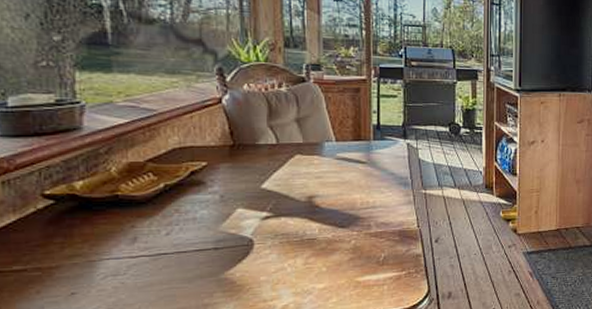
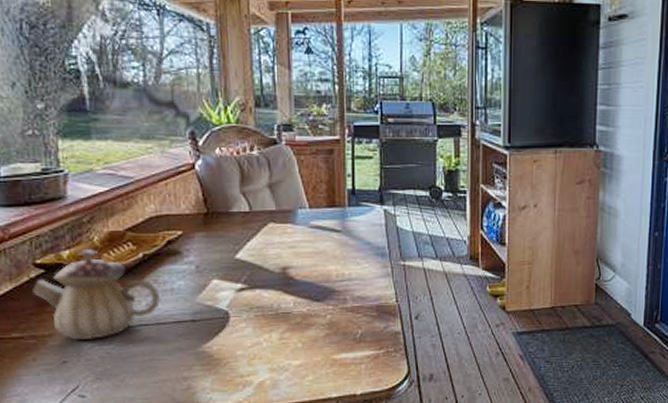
teapot: none [39,179,181,271] -> present [32,248,160,340]

